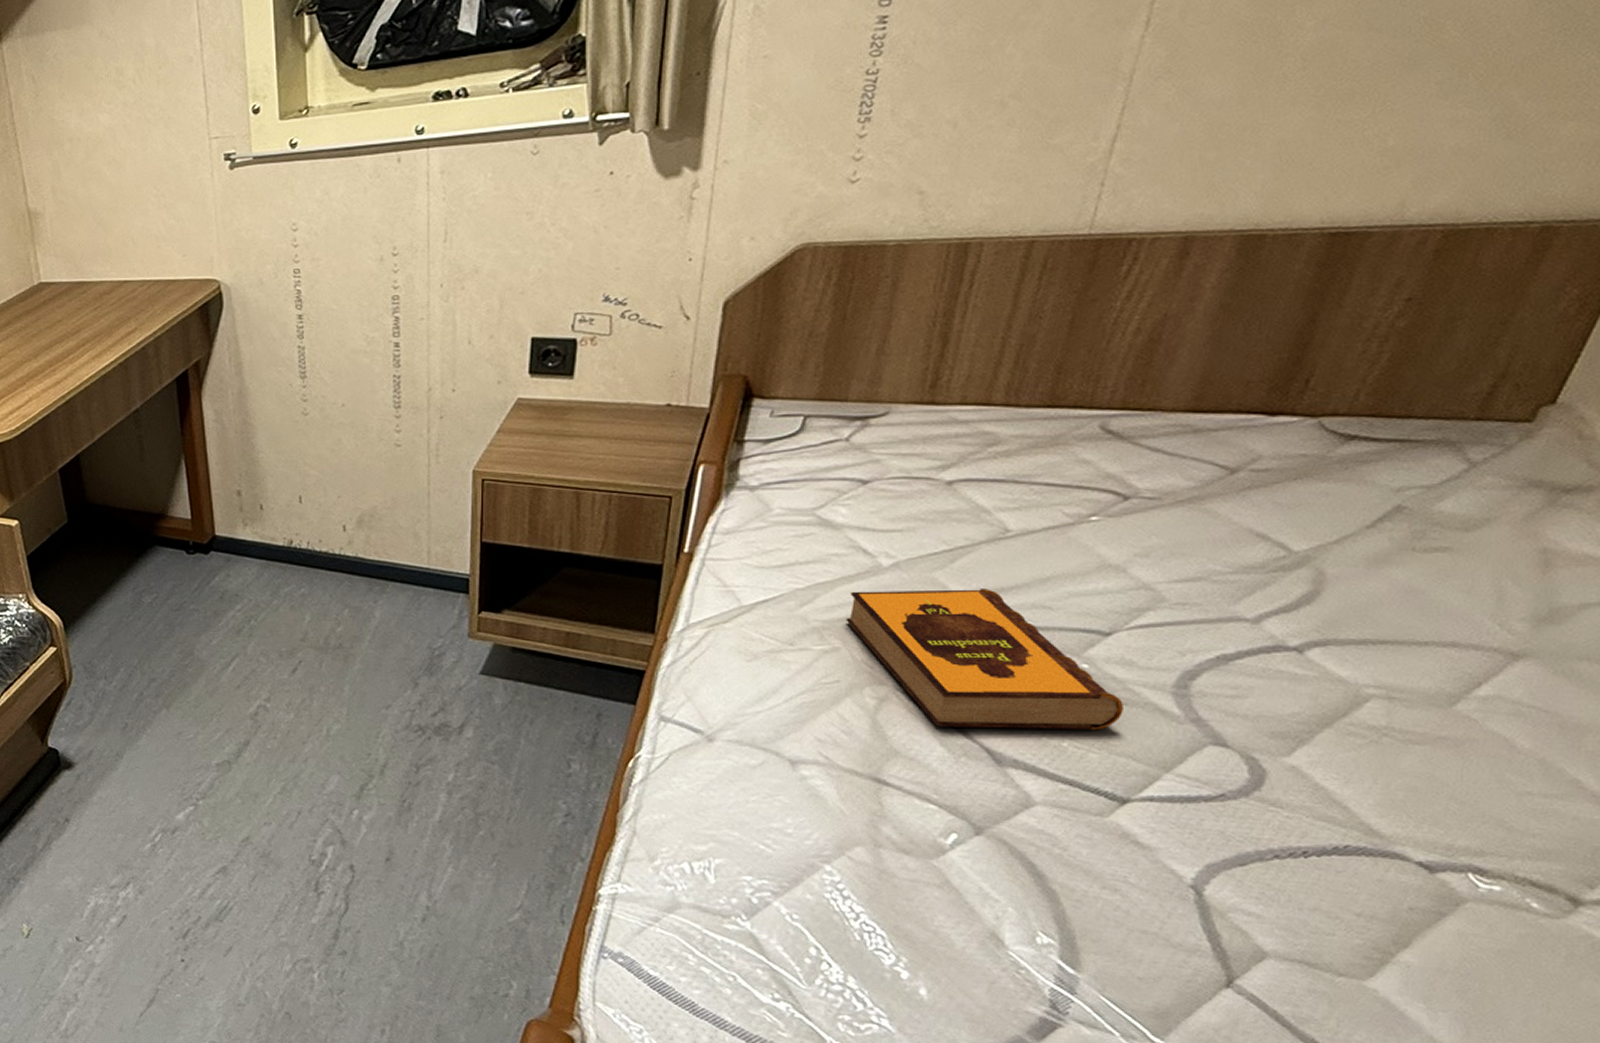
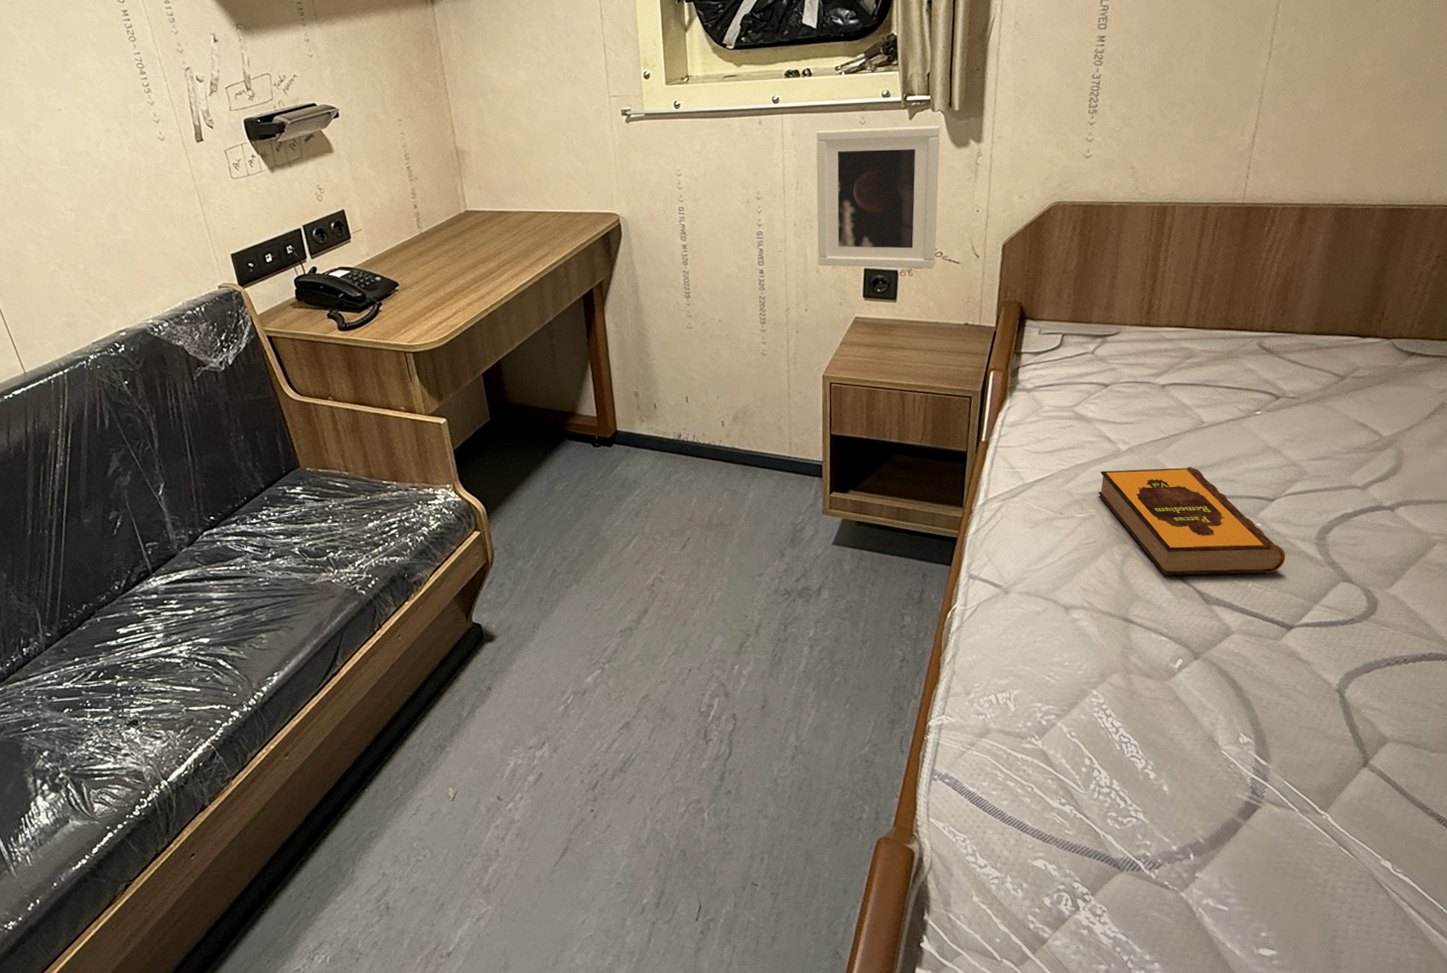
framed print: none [470,150,642,336] -> present [816,125,940,269]

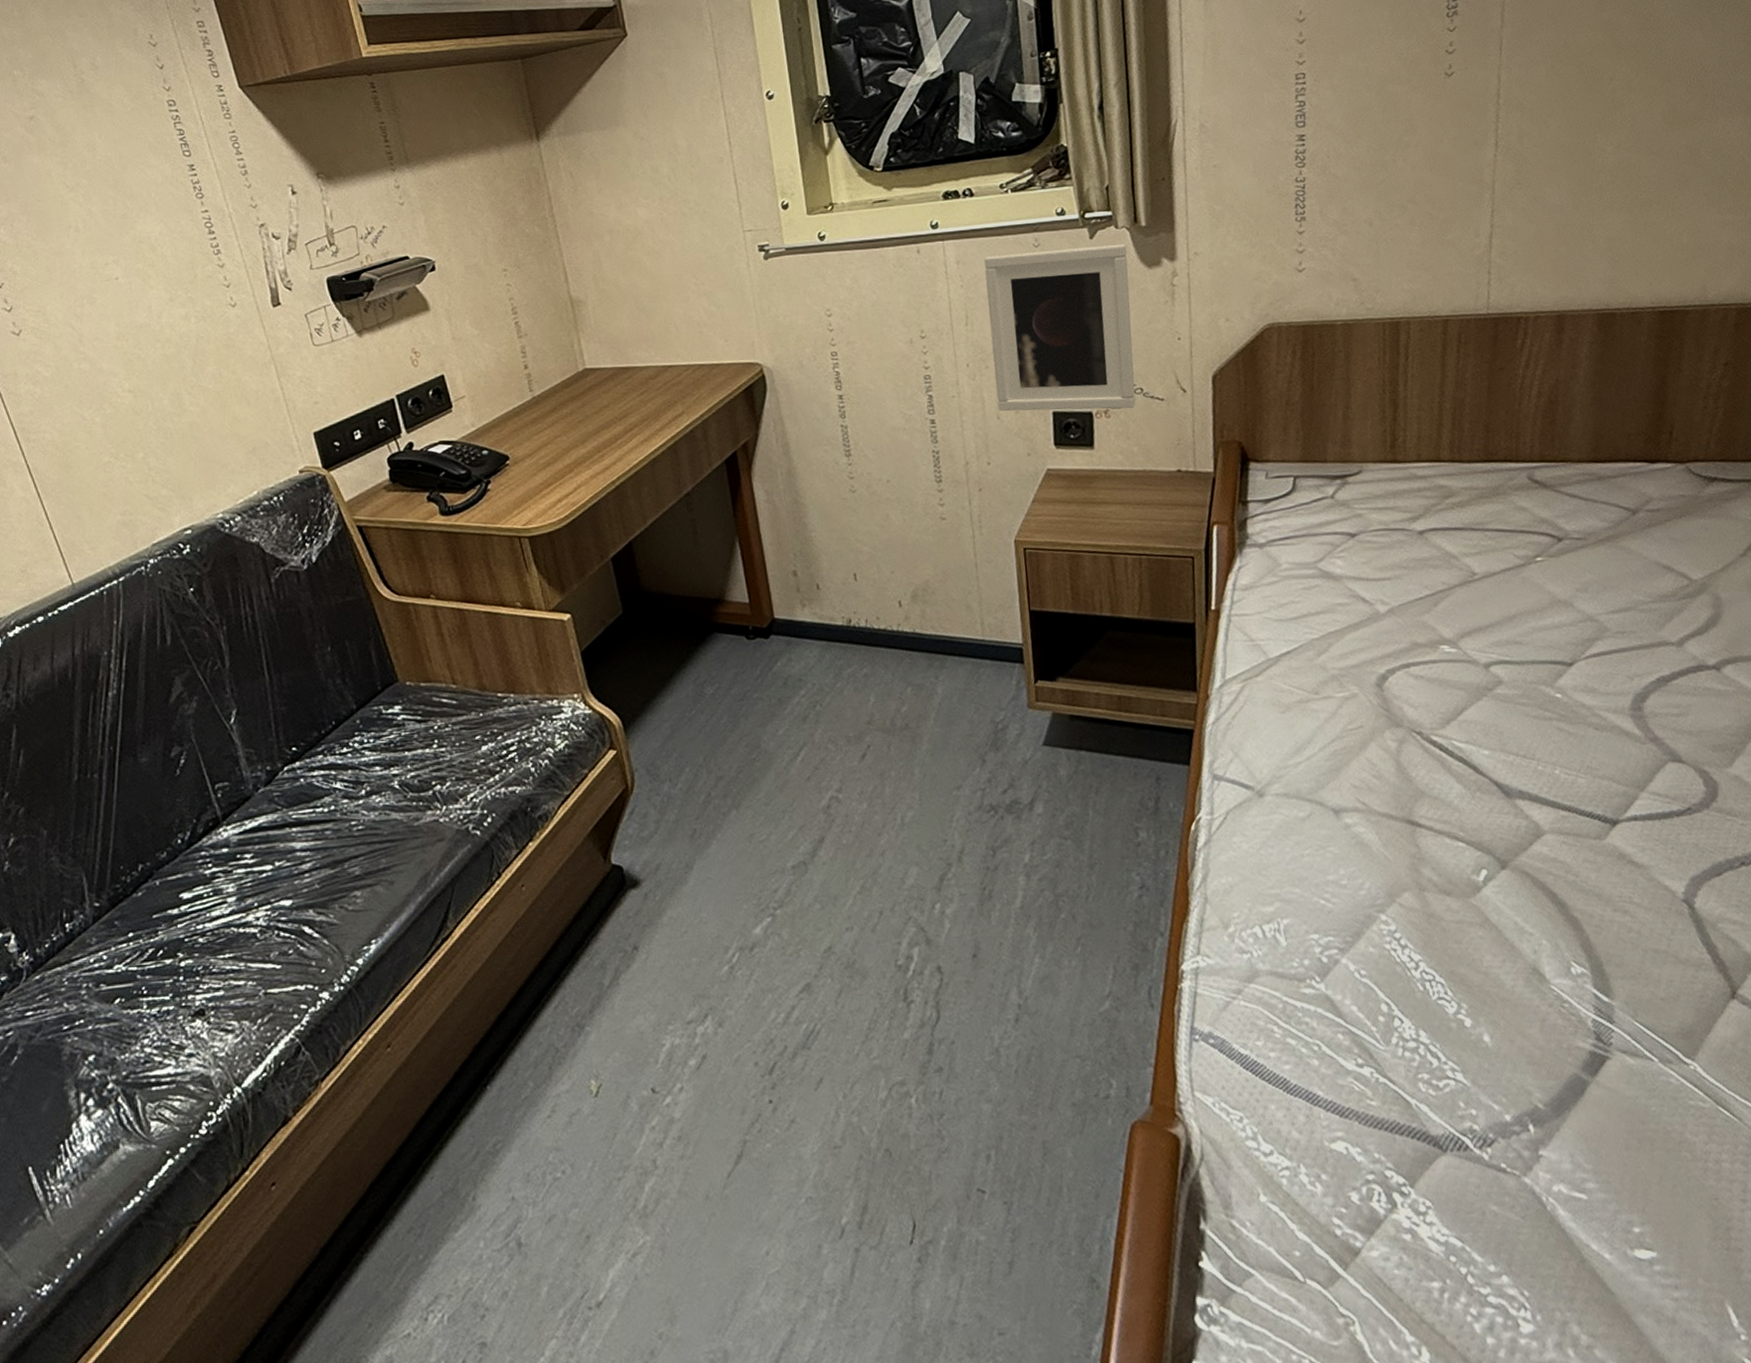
hardback book: present [1098,467,1286,575] -> none [1358,628,1597,764]

